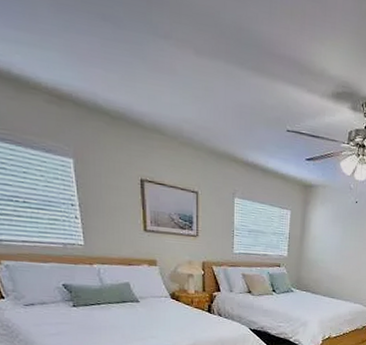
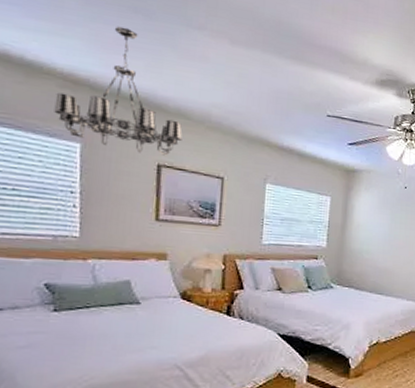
chandelier: none [45,36,159,171] -> present [54,26,183,156]

